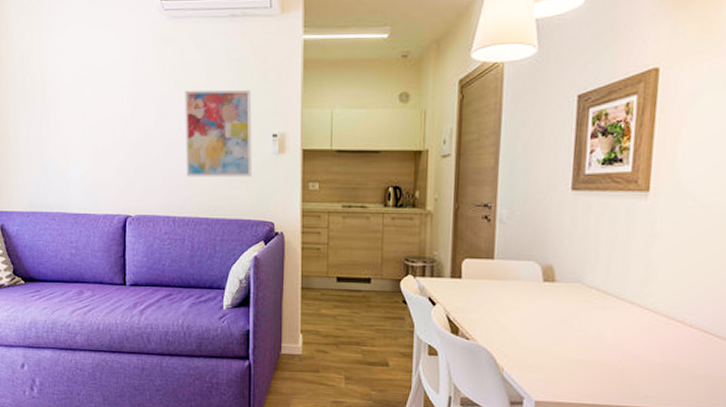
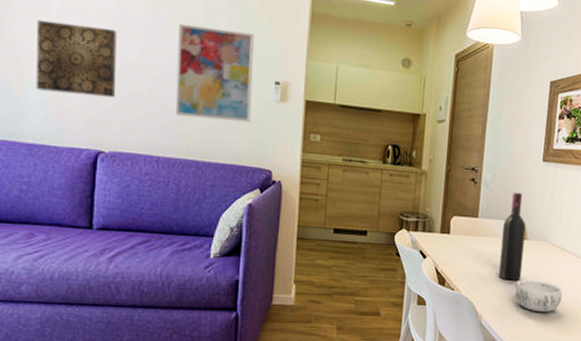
wall art: none [75,104,136,167] -> present [36,19,117,98]
wine bottle: none [521,227,554,329] -> present [498,192,526,281]
decorative bowl: none [542,327,605,366] -> present [514,279,563,313]

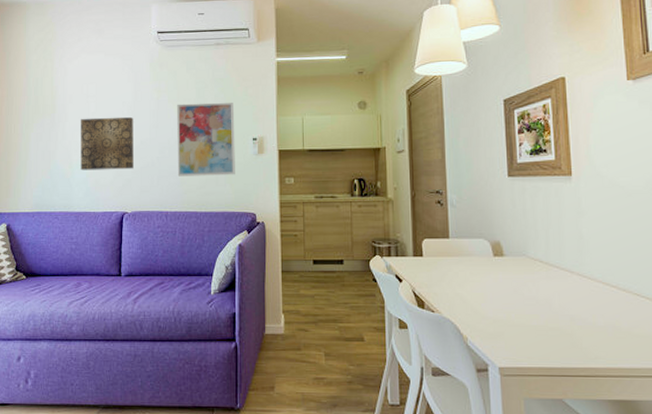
wine bottle: present [498,192,526,281] -> none [476,209,504,299]
decorative bowl: present [514,279,563,313] -> none [499,297,553,332]

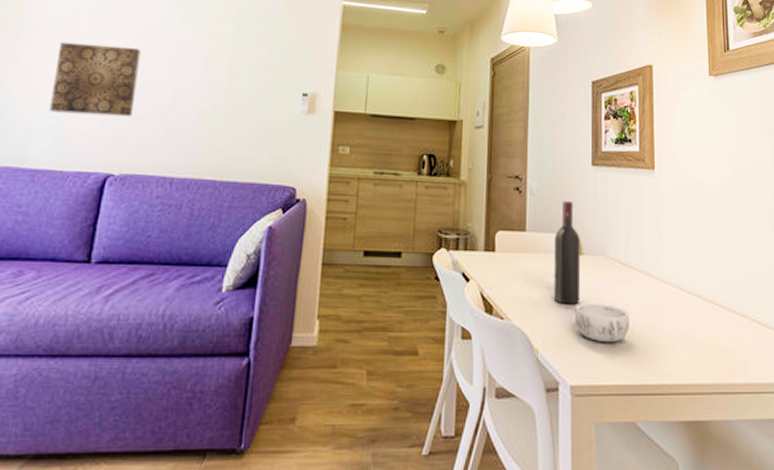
wall art: present [177,102,235,177] -> none [194,39,283,137]
wine bottle: none [476,209,504,299] -> present [553,200,581,305]
decorative bowl: none [499,297,553,332] -> present [574,302,630,343]

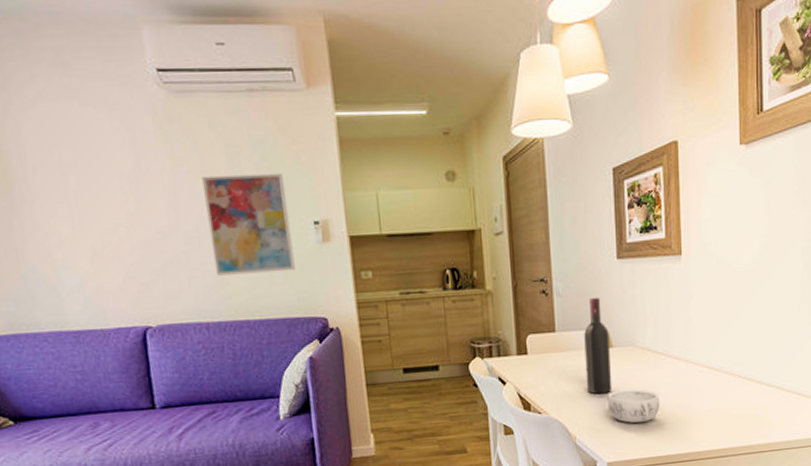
wall art: present [49,41,141,117] -> none [57,195,151,274]
wall art: none [194,39,283,137] -> present [202,173,295,276]

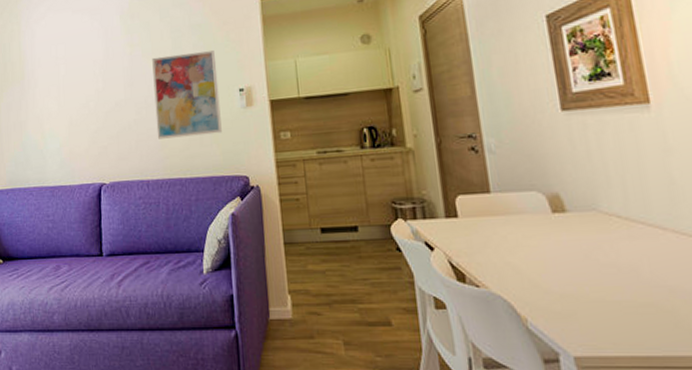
wine bottle: present [584,297,612,395] -> none [526,153,572,269]
decorative bowl: present [607,389,660,424] -> none [565,264,644,309]

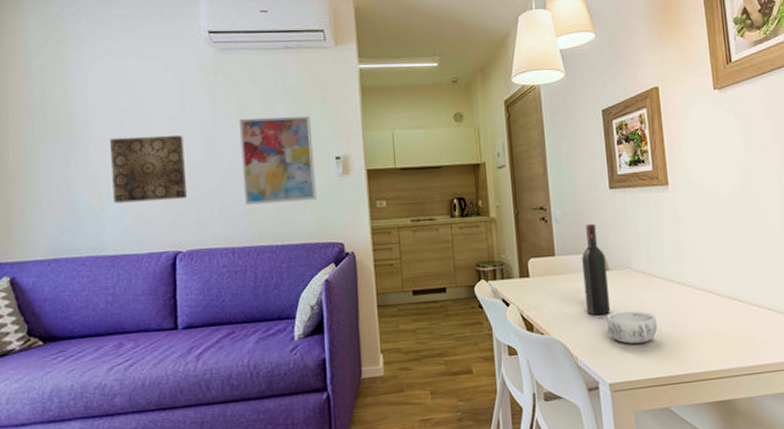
wall art: none [51,76,109,140] -> present [110,134,187,204]
wine bottle: none [526,153,572,269] -> present [582,223,611,316]
decorative bowl: none [565,264,644,309] -> present [606,310,657,344]

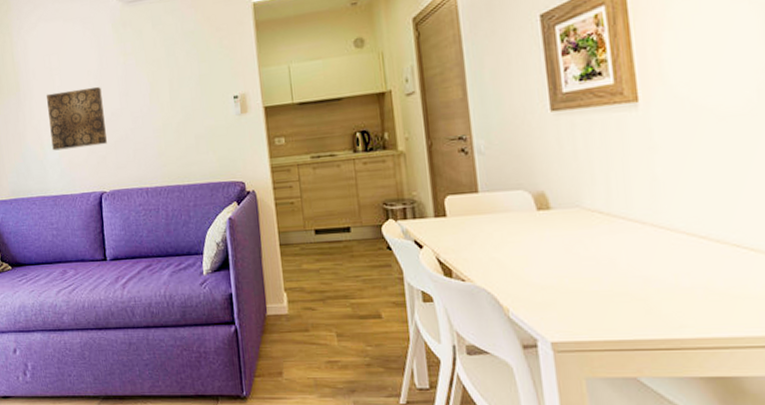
wall art: present [239,116,317,205] -> none [146,58,218,148]
wine bottle: present [582,223,611,316] -> none [513,153,553,263]
decorative bowl: present [606,310,657,344] -> none [547,257,620,298]

